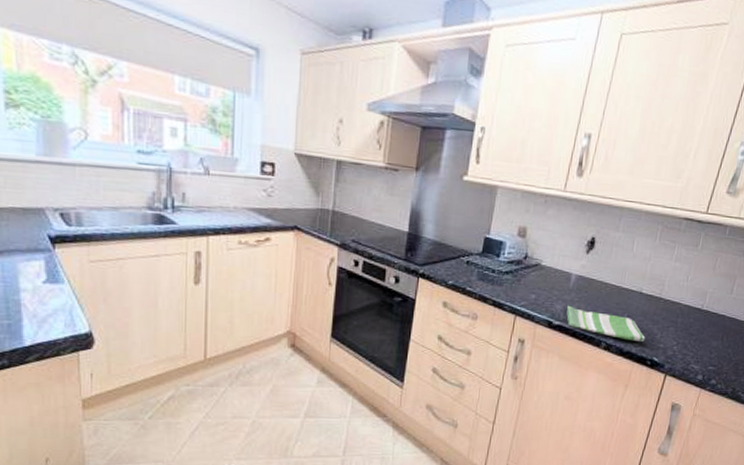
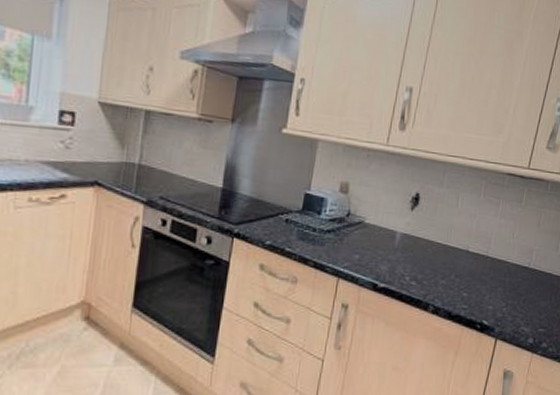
dish towel: present [566,305,646,341] -> none [391,265,474,303]

